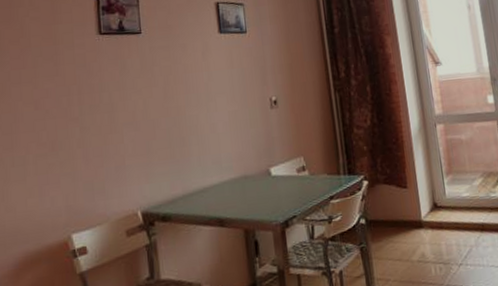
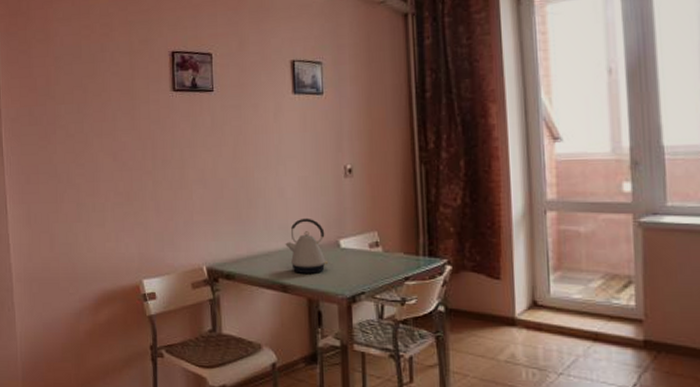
kettle: none [220,150,262,206] -> present [285,218,329,273]

